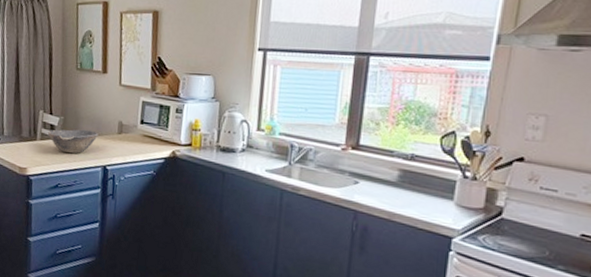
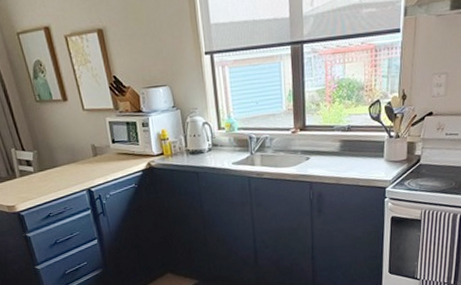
bowl: present [47,129,99,154] -> none [25,158,75,184]

